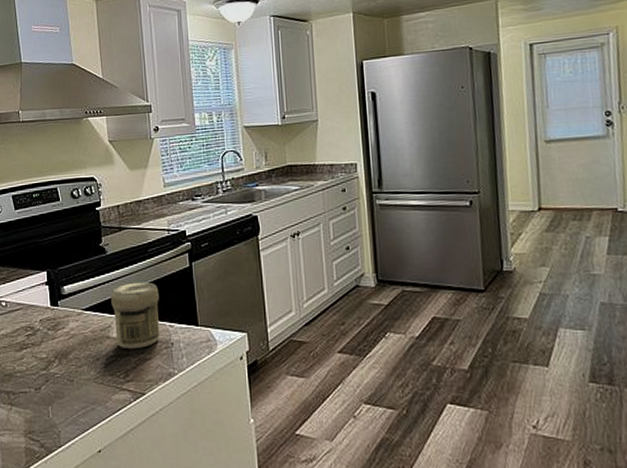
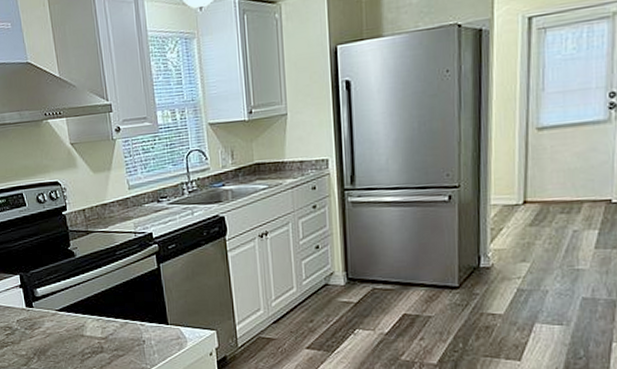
jar: present [111,282,160,350] -> none [82,283,132,347]

